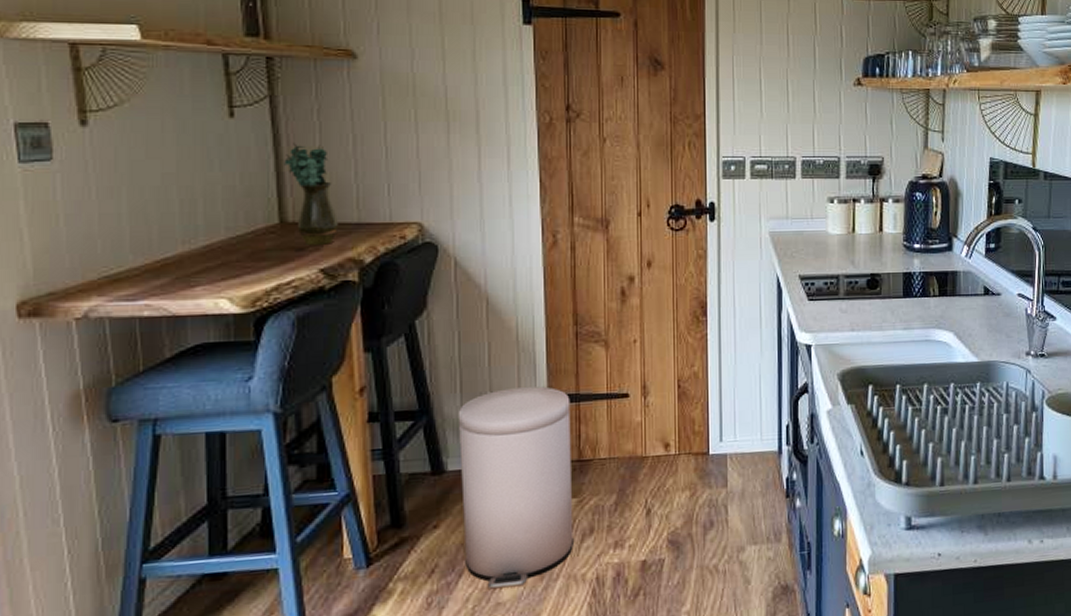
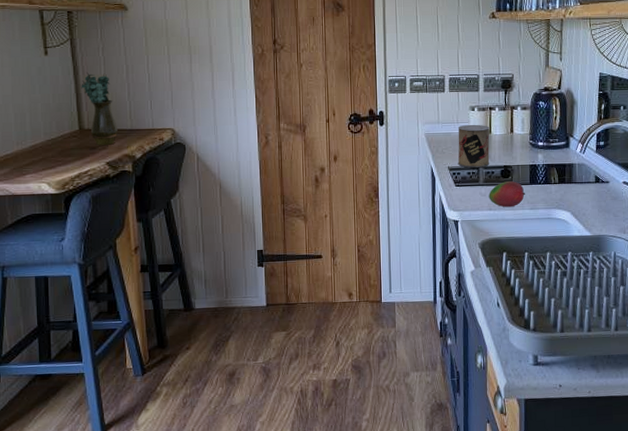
pedal bin: present [458,386,574,589] -> none [201,248,284,395]
tin can: none [811,220,853,276] -> present [458,124,490,168]
fruit: none [851,292,898,327] -> present [489,180,526,208]

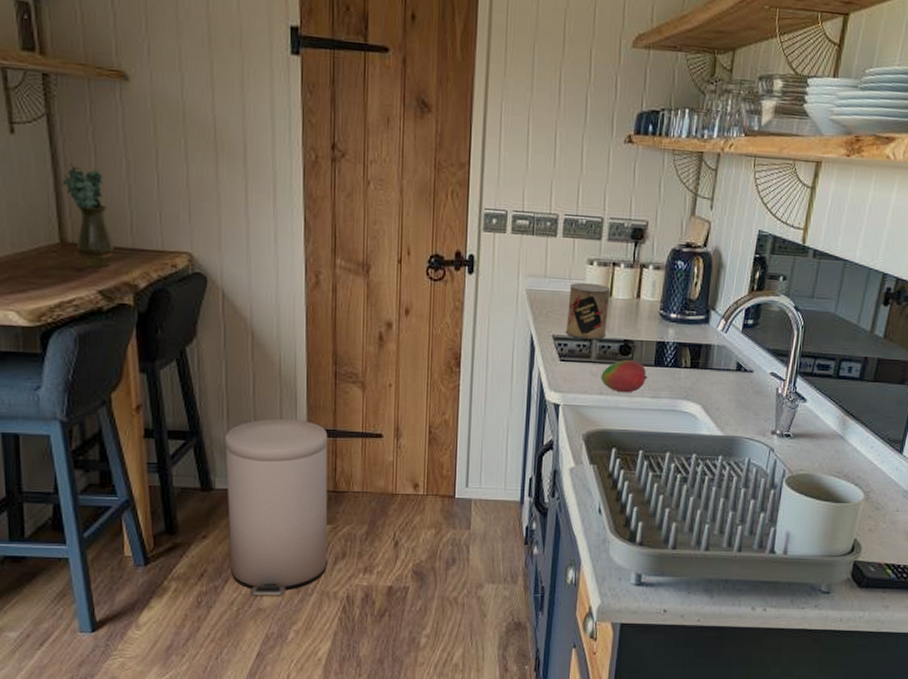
pedal bin: none [201,248,284,395] -> present [224,418,328,596]

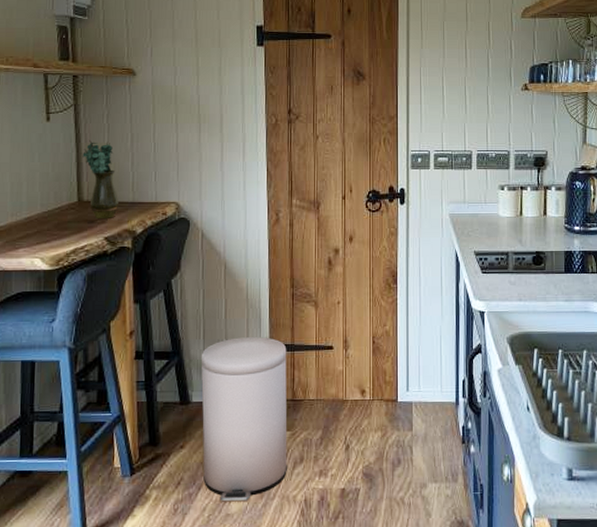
tin can: present [565,282,611,340] -> none [485,205,521,253]
fruit: present [601,359,648,393] -> none [519,268,560,298]

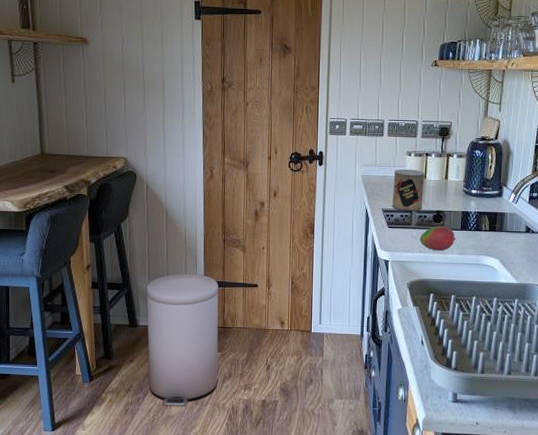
vase: present [82,139,120,220] -> none [44,100,76,170]
tin can: none [485,205,521,253] -> present [392,169,425,211]
fruit: none [519,268,560,298] -> present [420,225,456,251]

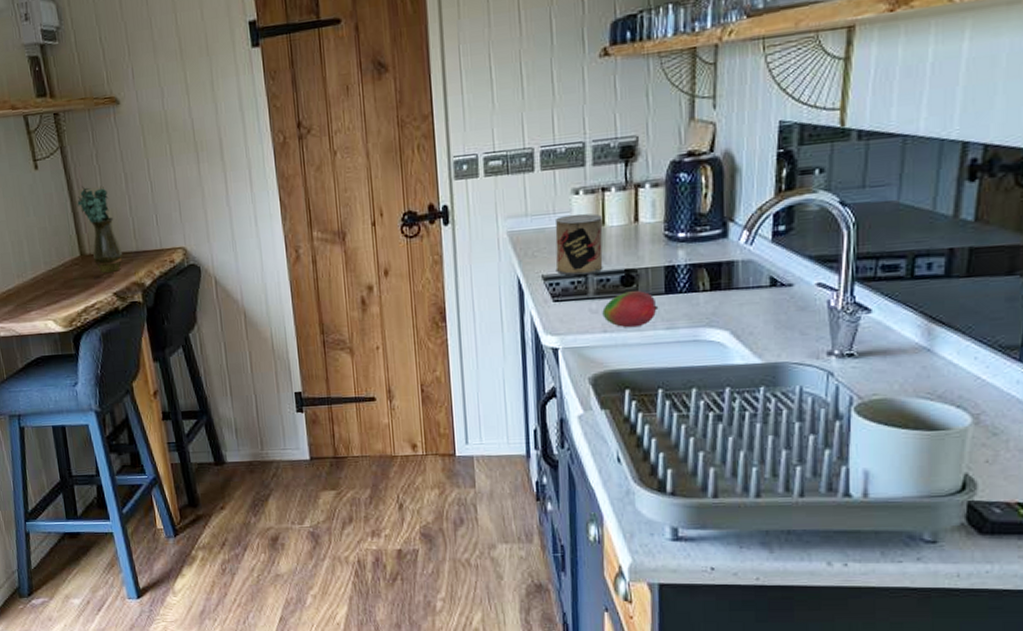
vase: none [44,100,76,170] -> present [77,185,123,274]
pedal bin: present [146,273,219,406] -> none [230,390,336,563]

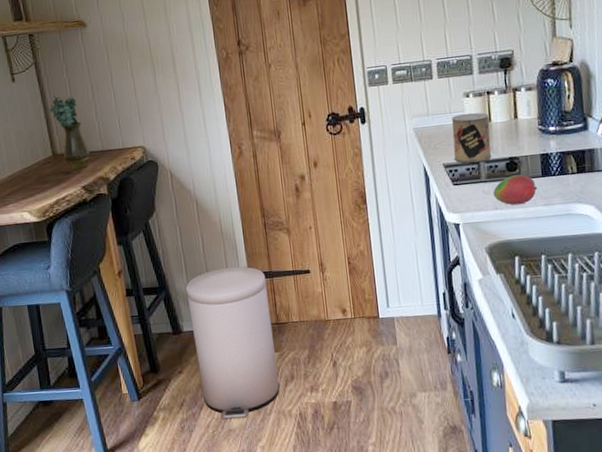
pedal bin: none [230,390,336,563] -> present [185,266,280,419]

